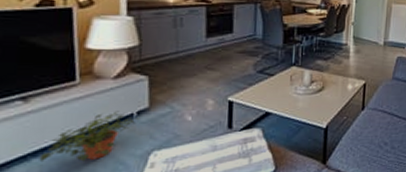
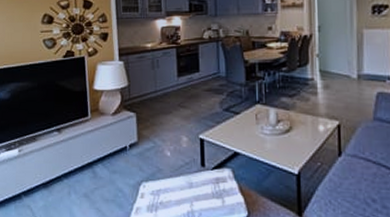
potted plant: present [39,111,139,163] -> none [68,143,131,186]

